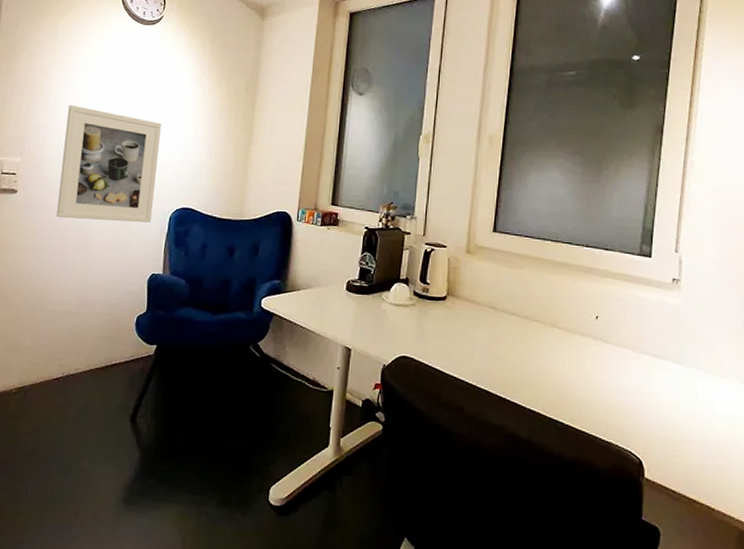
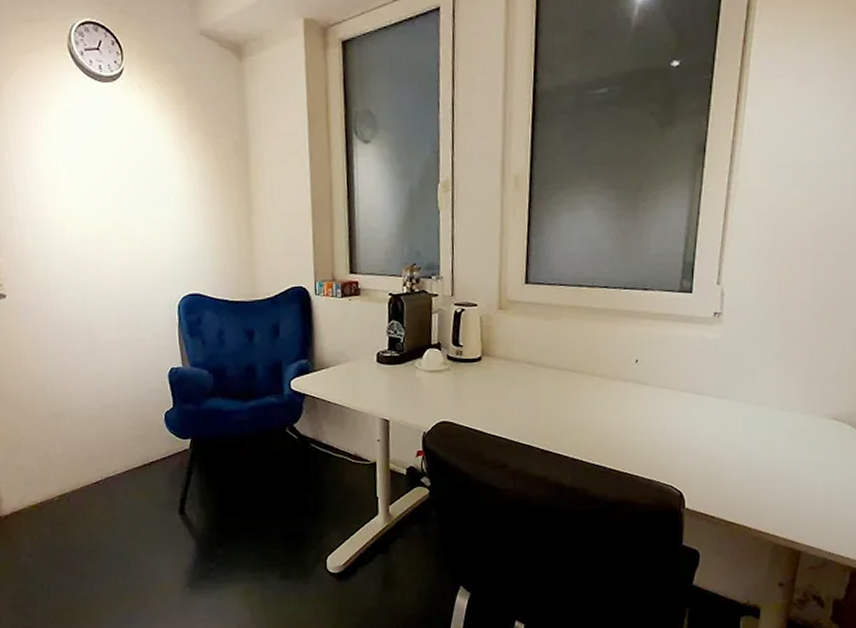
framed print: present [56,104,161,223] -> none [38,190,159,320]

